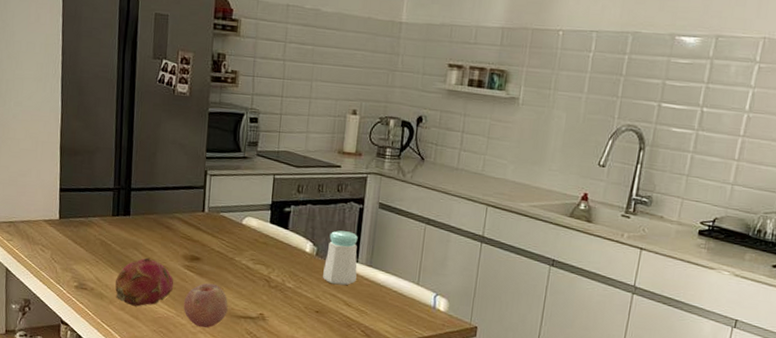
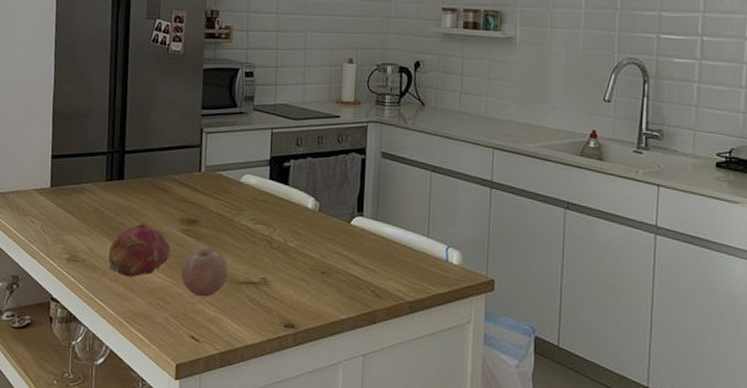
salt shaker: present [323,230,358,286] -> none [327,183,363,242]

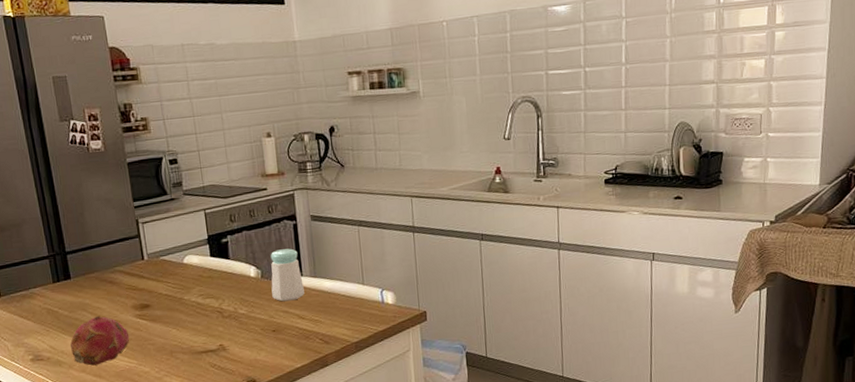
fruit: present [180,247,228,297] -> none [142,326,188,371]
salt shaker: none [327,183,363,242] -> present [270,248,305,302]

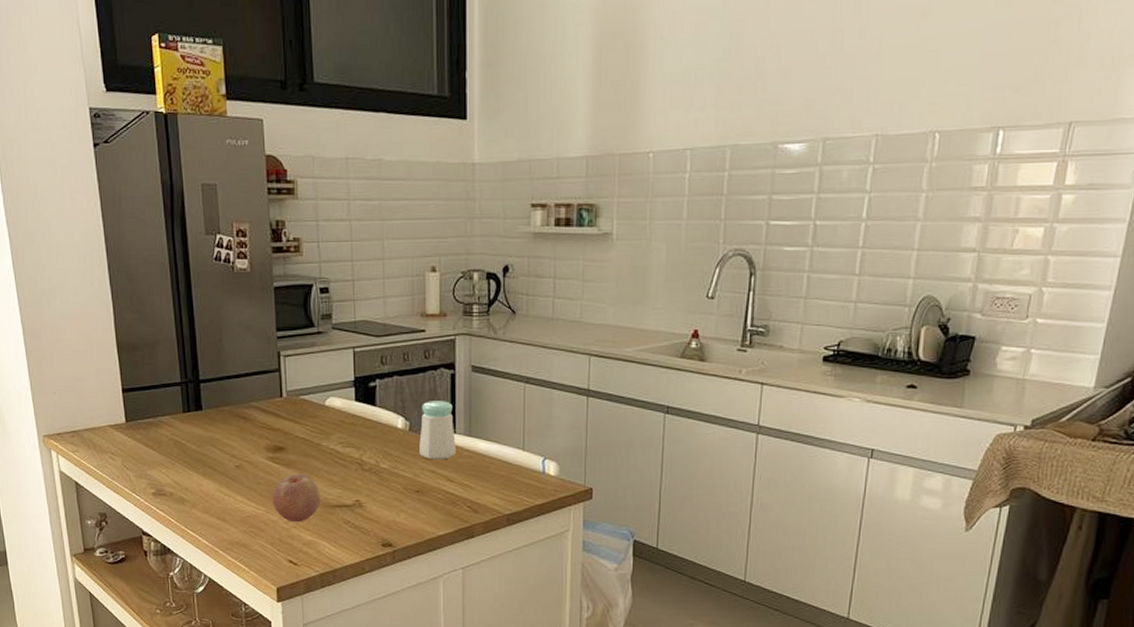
fruit: present [70,315,130,366] -> none [196,453,259,508]
fruit: none [142,326,188,371] -> present [271,473,321,523]

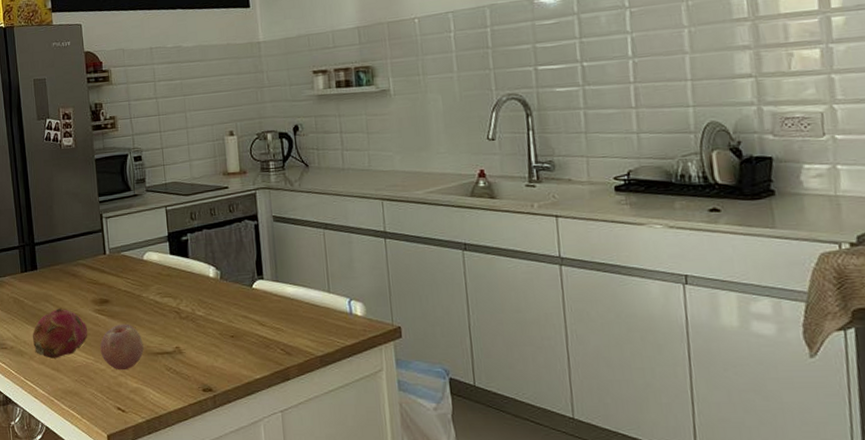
fruit: none [196,453,259,508] -> present [33,308,88,359]
salt shaker: present [419,401,456,460] -> none [230,250,265,306]

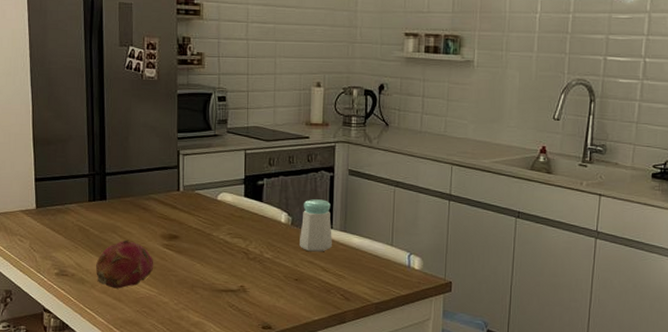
fruit: present [99,324,144,371] -> none [164,260,209,305]
salt shaker: none [230,250,265,306] -> present [300,199,332,252]

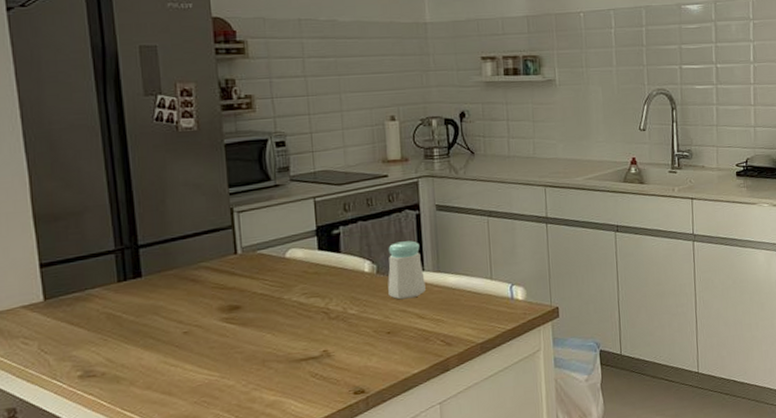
fruit: present [96,240,154,289] -> none [134,320,212,381]

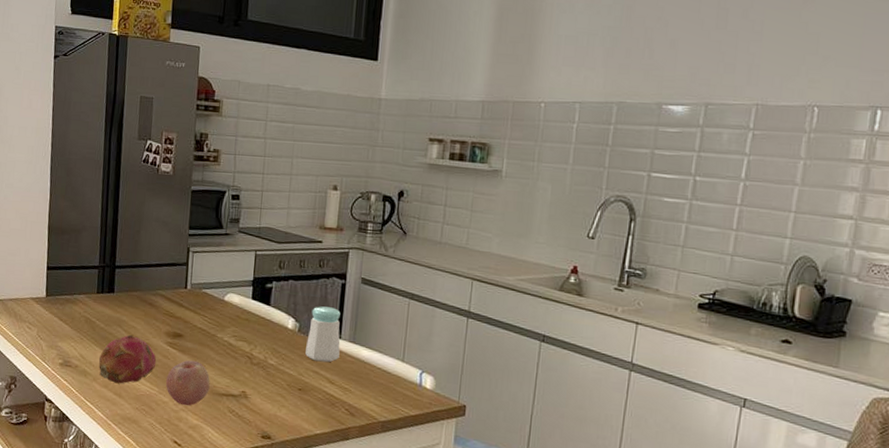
fruit: none [134,320,212,381] -> present [99,334,157,384]
fruit: none [227,330,284,384] -> present [165,360,210,406]

